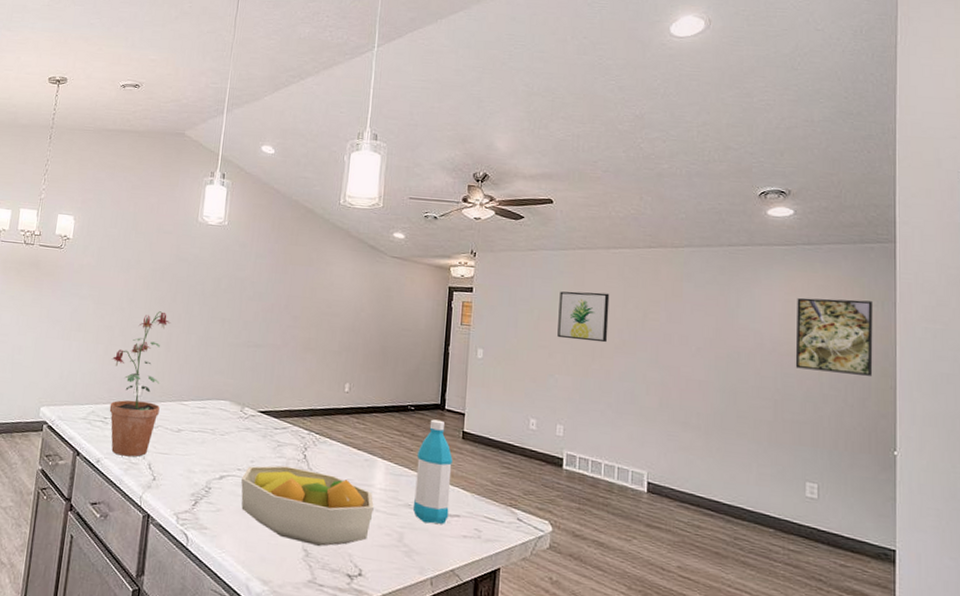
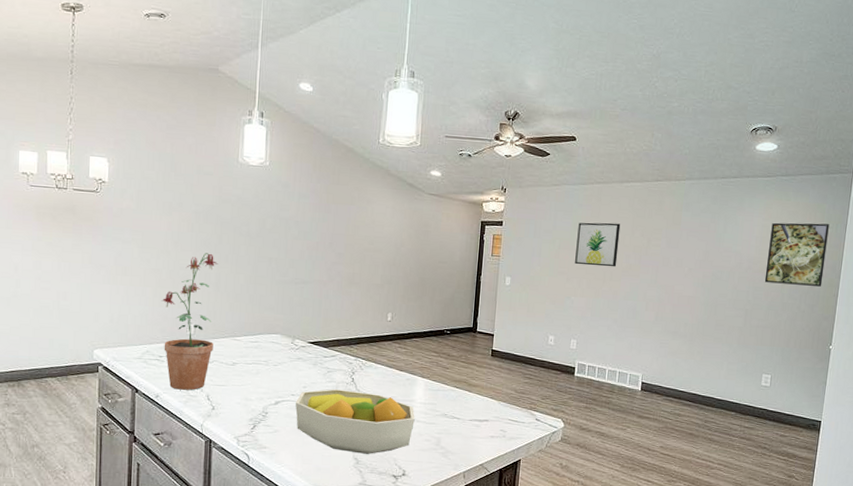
water bottle: present [412,419,453,524] -> none [448,341,483,429]

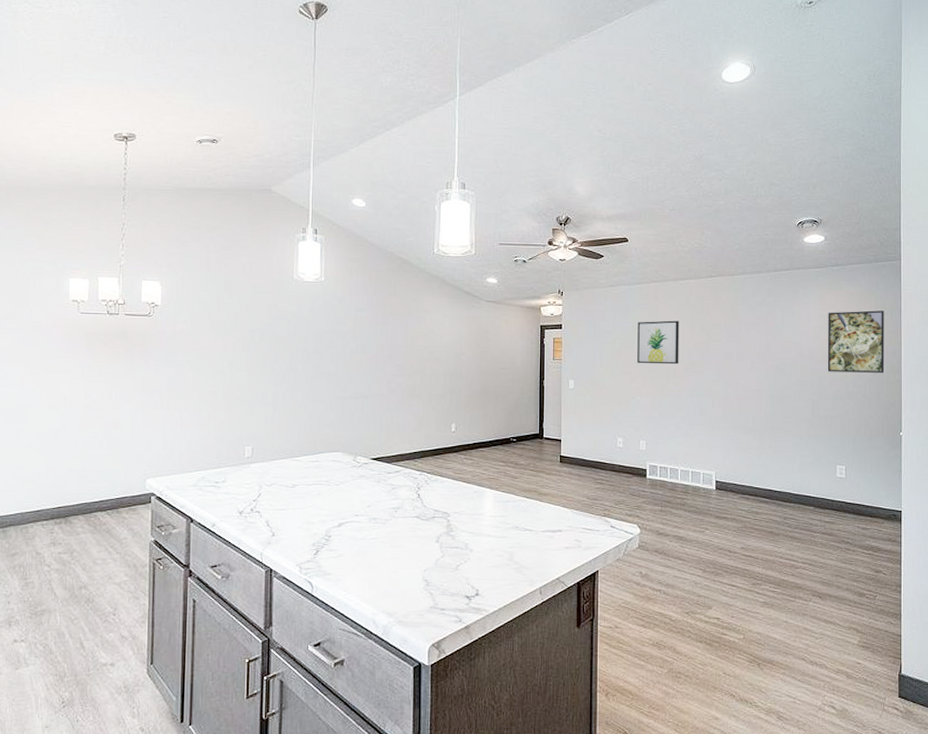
potted plant: present [161,253,219,390] -> none [216,372,276,517]
fruit bowl: present [295,389,415,454] -> none [360,507,485,574]

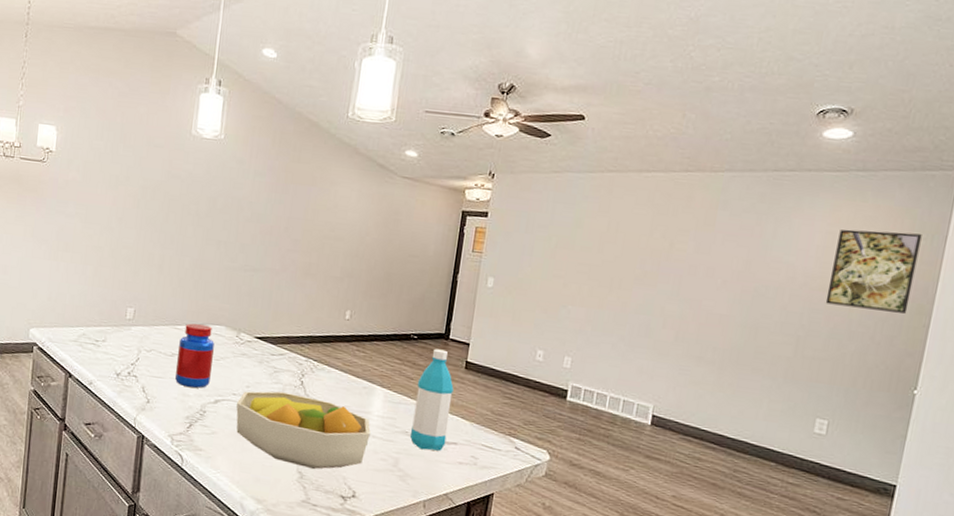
jar: none [298,454,333,515] -> present [175,323,214,388]
fruit bowl: none [360,507,485,574] -> present [236,391,371,469]
water bottle: none [520,448,553,541] -> present [409,348,454,451]
wall art: present [637,320,679,365] -> none [575,218,636,274]

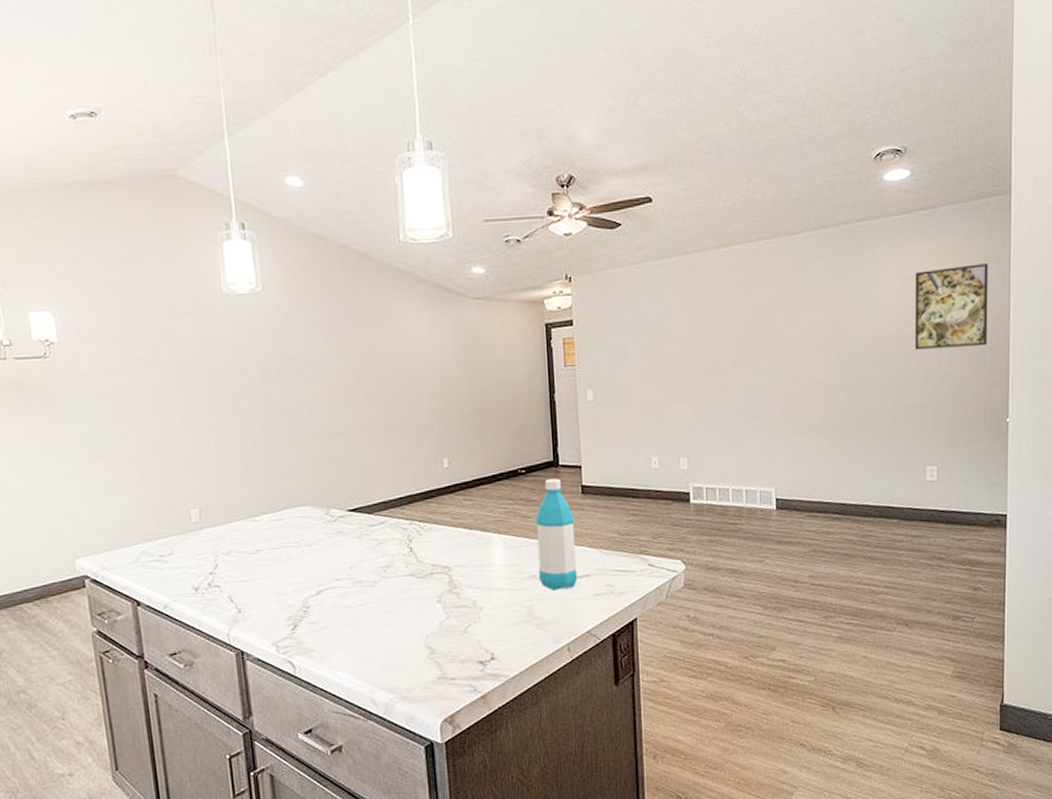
jar: present [175,323,214,388] -> none [261,509,307,585]
fruit bowl: present [236,391,371,469] -> none [343,562,497,641]

